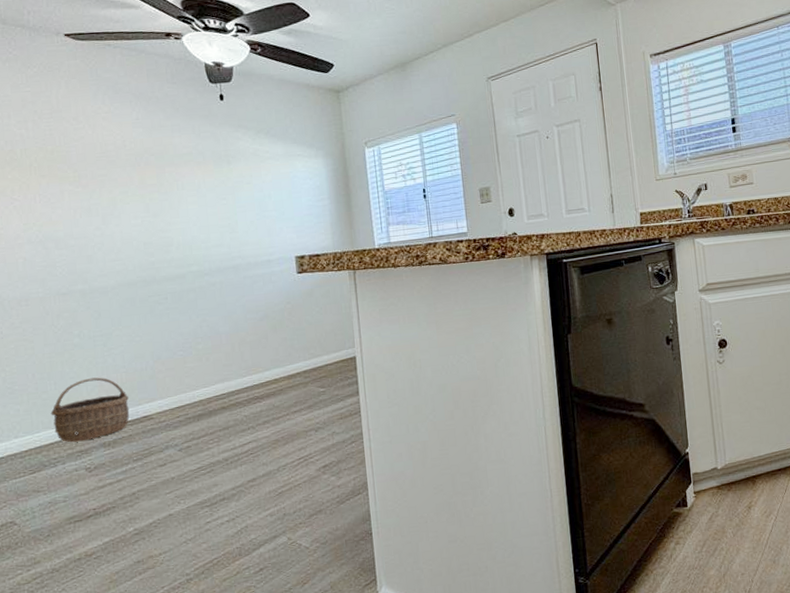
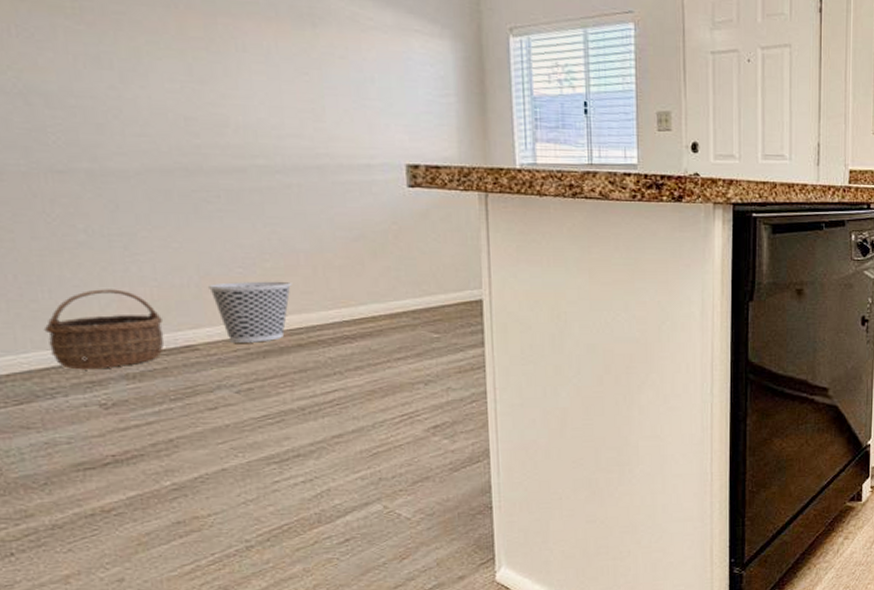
wastebasket: none [159,358,217,411] -> present [207,281,292,343]

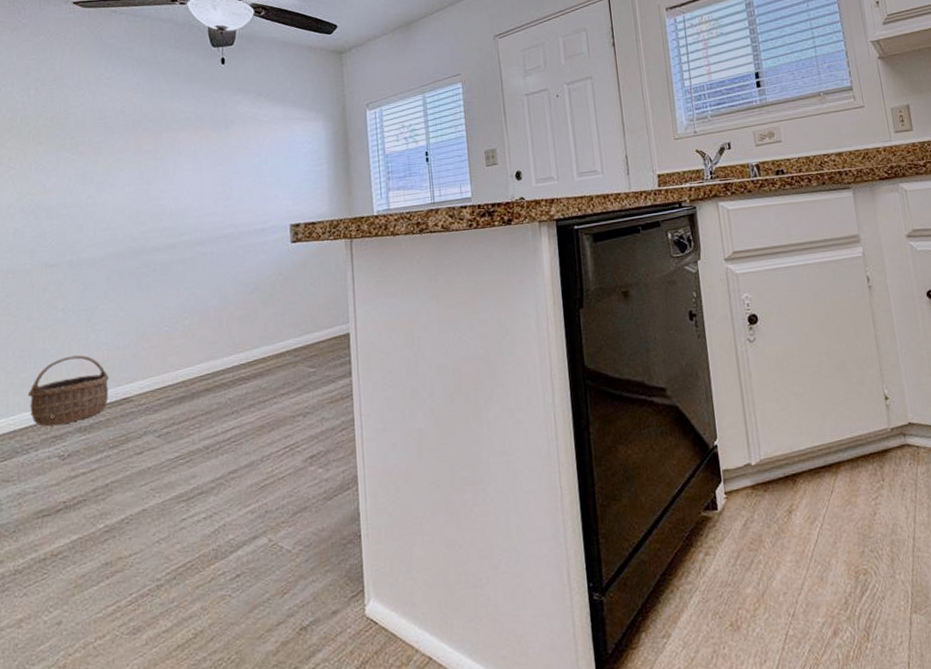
wastebasket: present [207,281,292,343] -> none [142,334,204,392]

